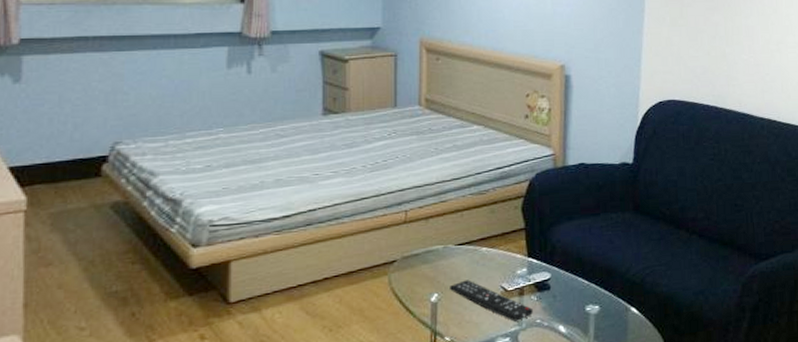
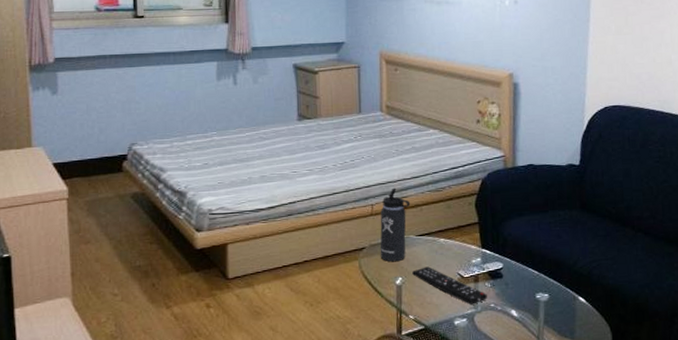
thermos bottle: none [413,191,450,276] -> present [380,187,411,262]

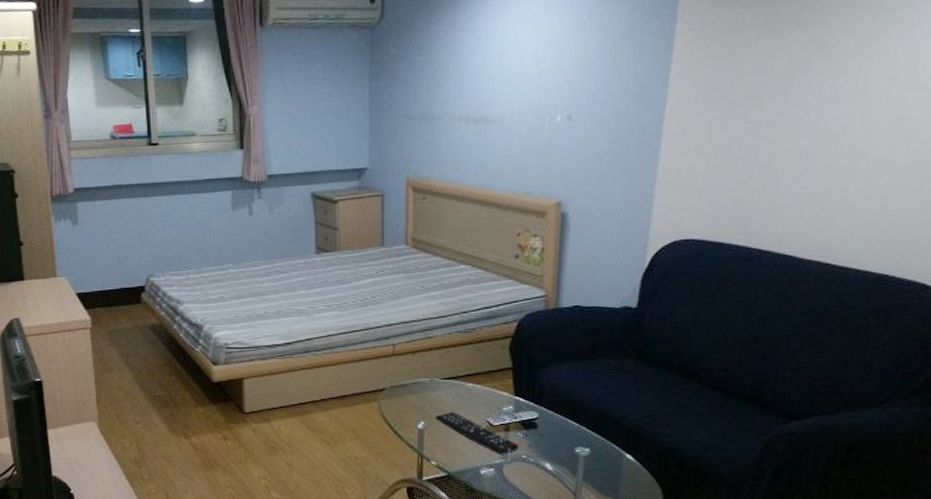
thermos bottle: present [380,187,411,262] -> none [401,327,436,405]

